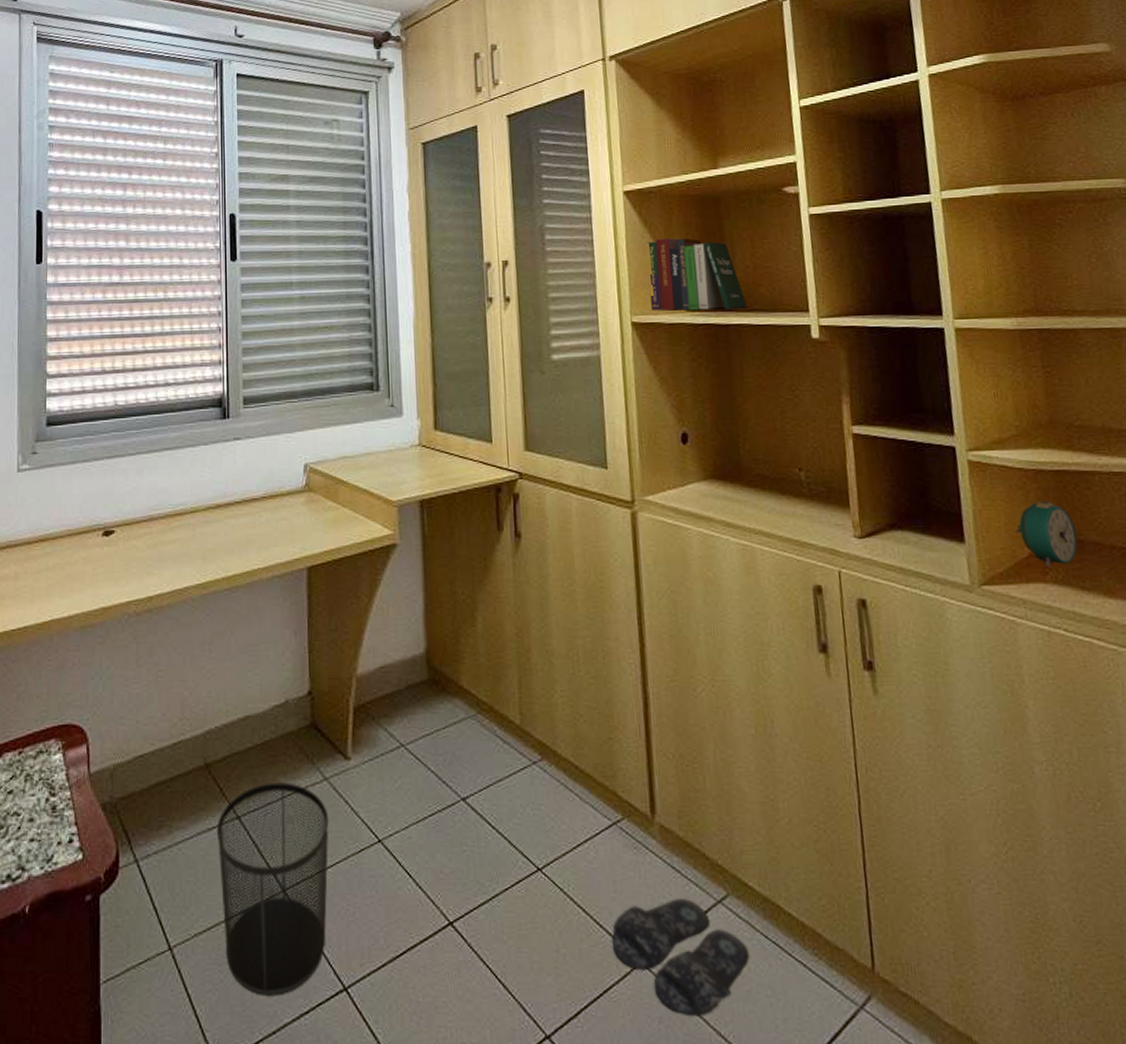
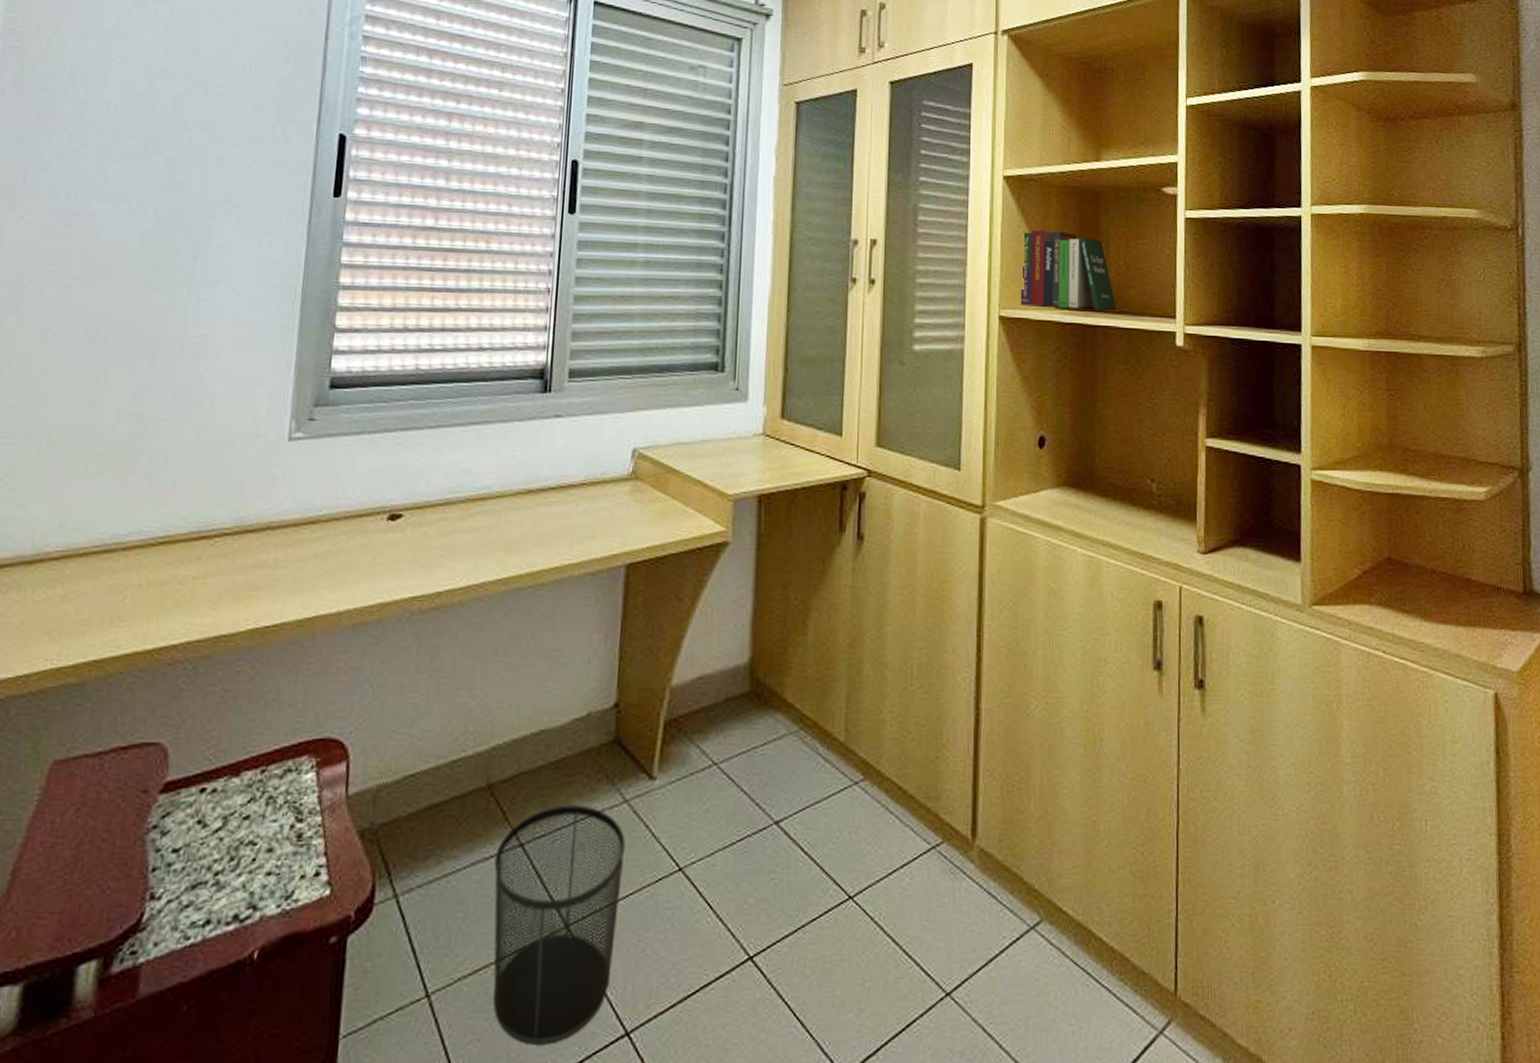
slippers: present [612,899,749,1017] -> none [920,926,1057,1049]
alarm clock: present [1015,500,1078,567] -> none [1348,522,1403,589]

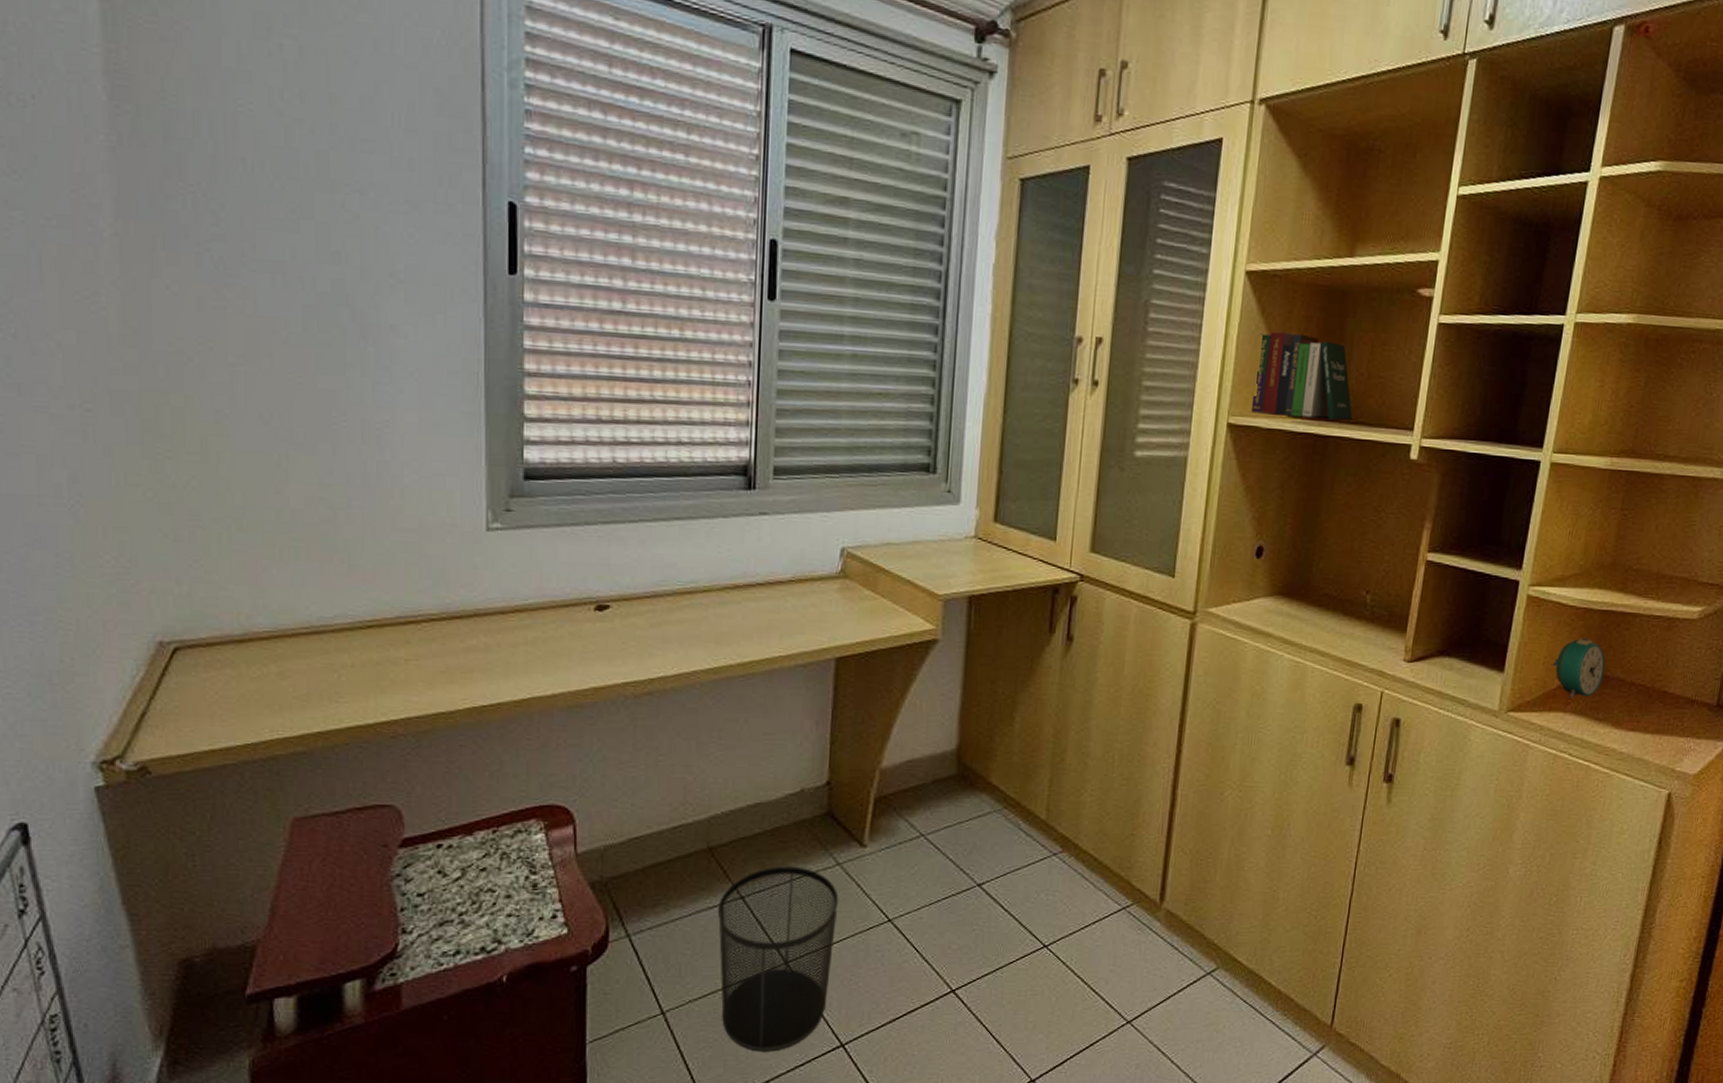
alarm clock: none [1348,522,1403,589] -> present [1552,637,1606,699]

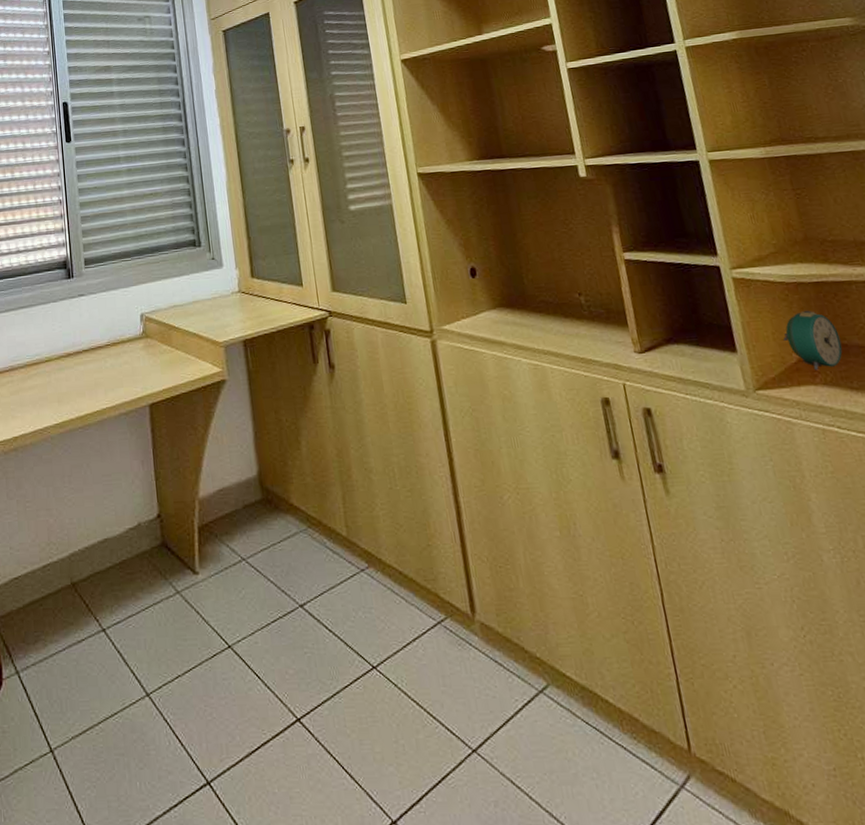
waste bin: present [717,866,839,1052] -> none [85,597,188,792]
books: present [1250,331,1353,421] -> none [424,96,520,162]

